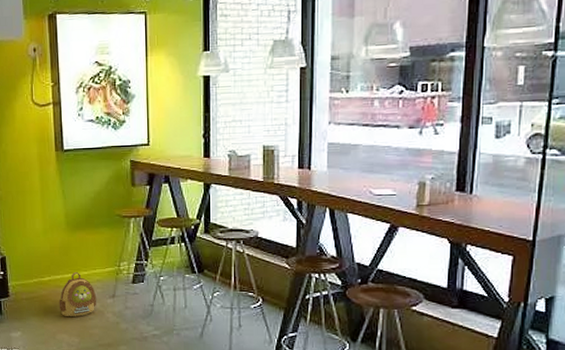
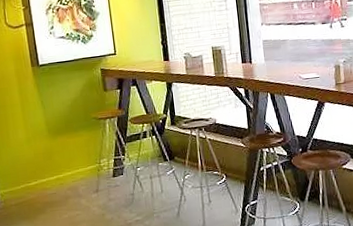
backpack: present [59,272,96,317] -> none [47,174,82,216]

